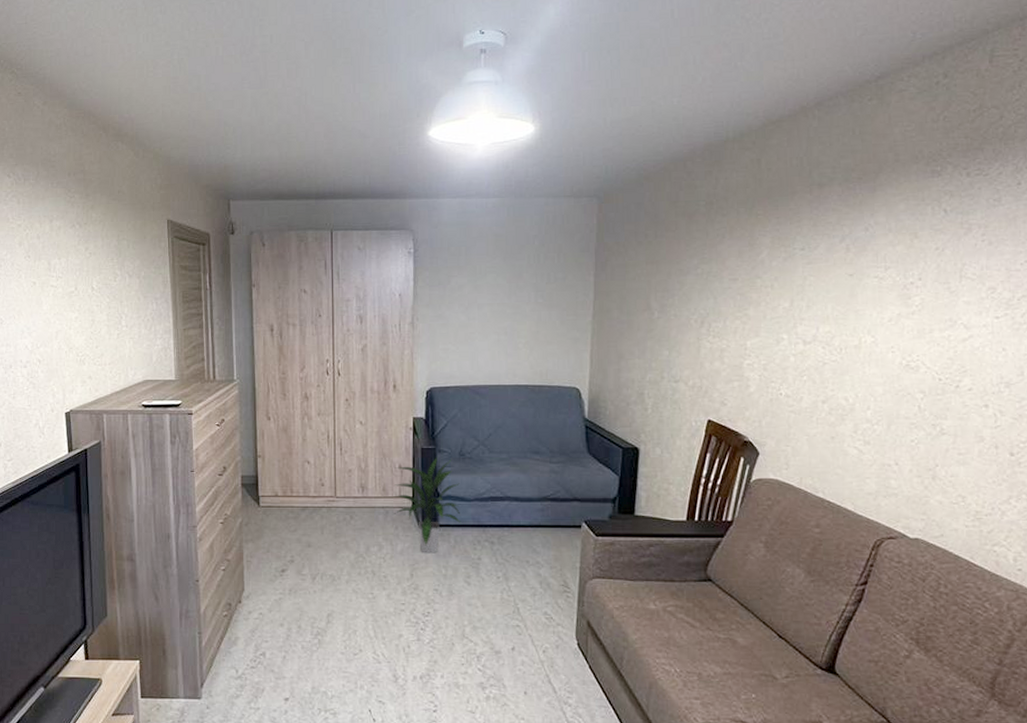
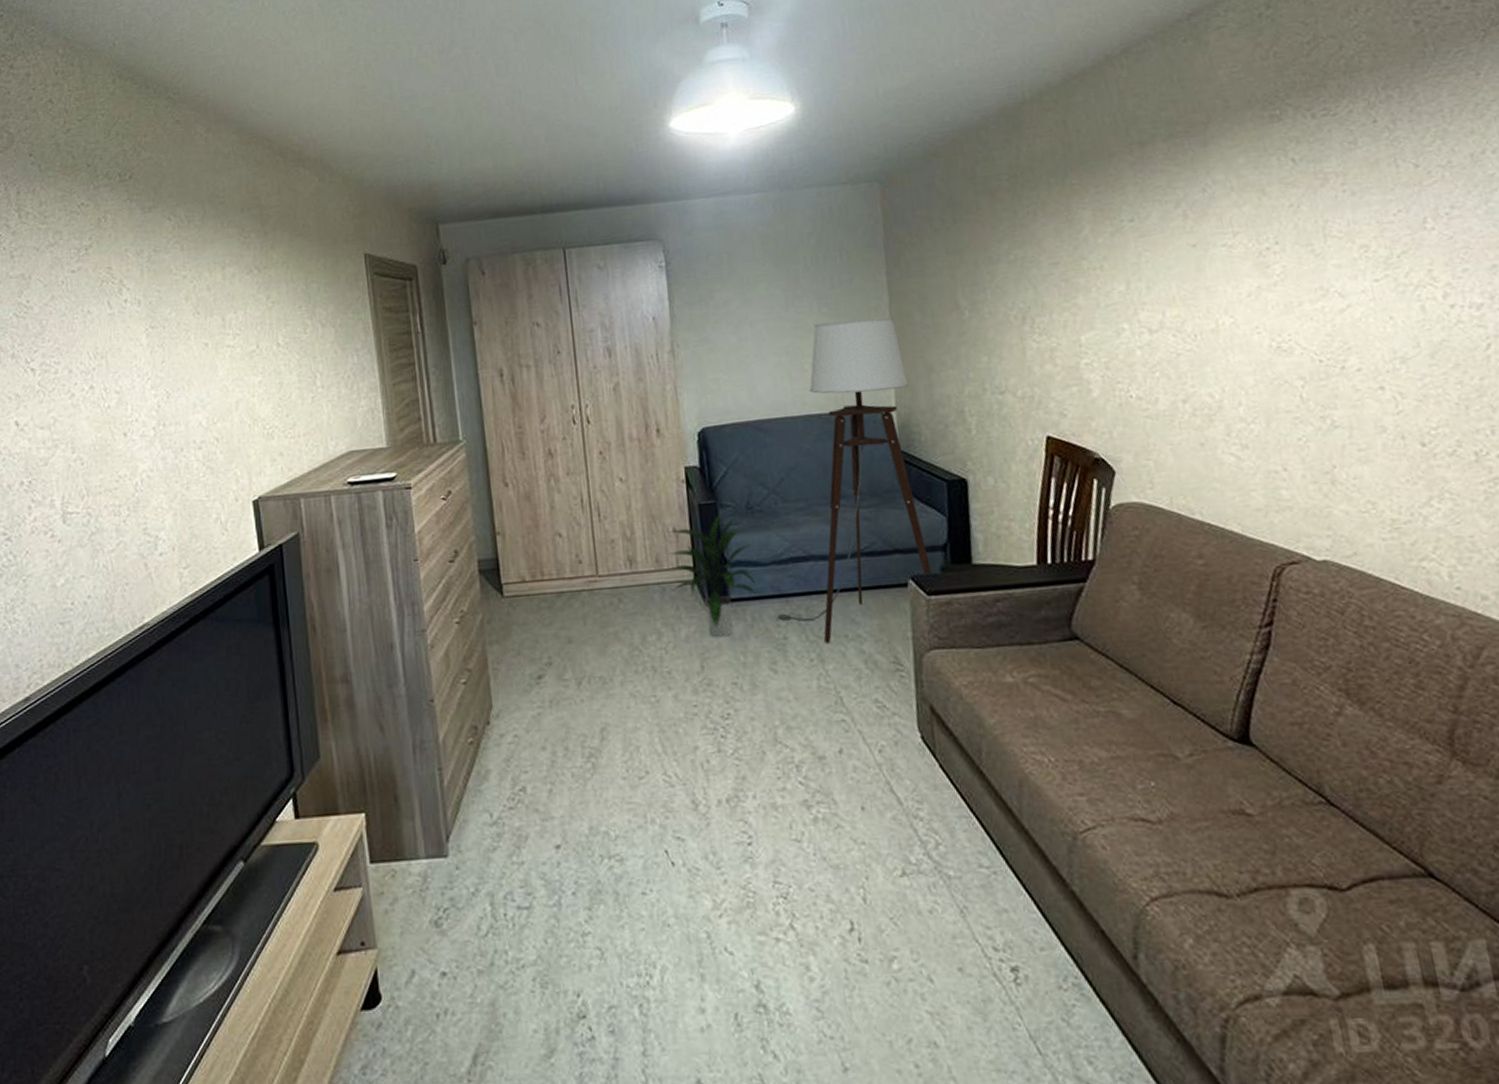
floor lamp: none [473,311,603,566] -> present [775,317,934,643]

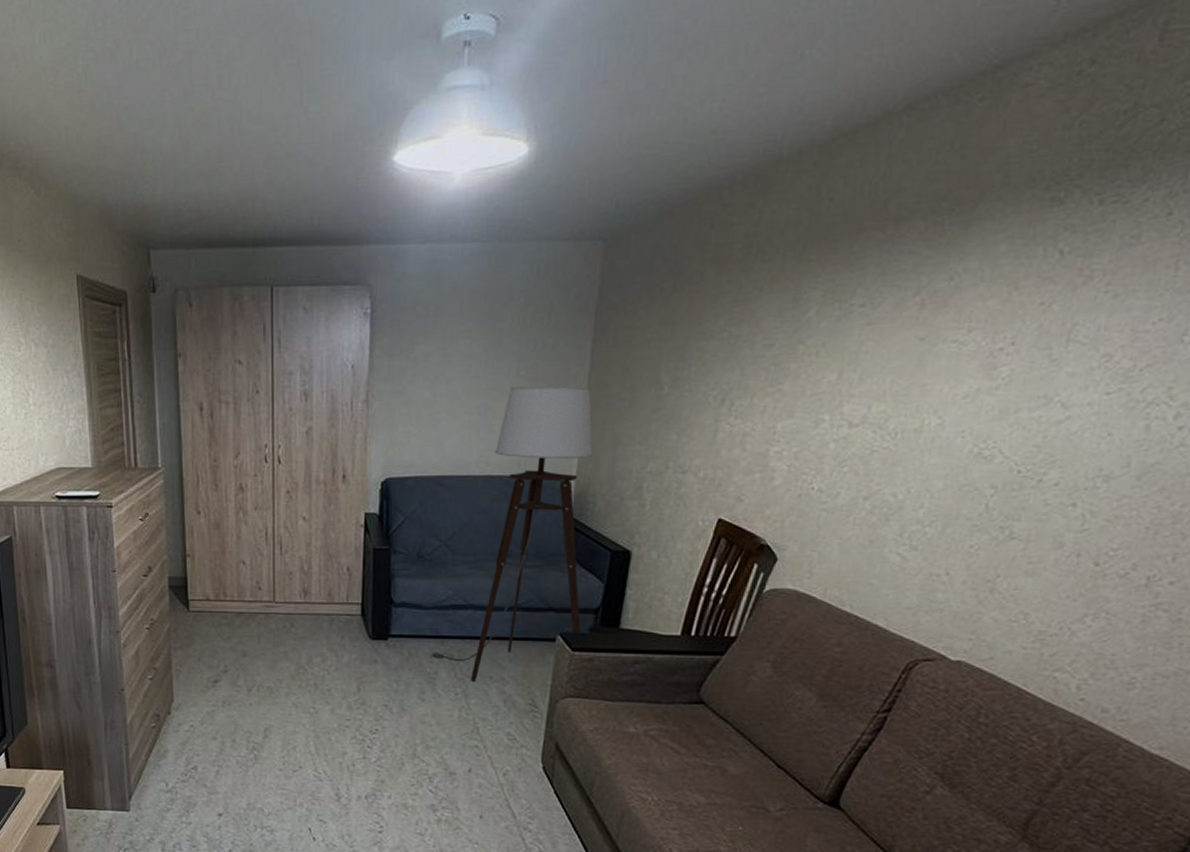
indoor plant: present [667,513,758,637] -> none [340,558,417,666]

